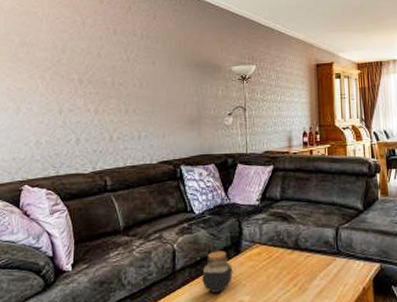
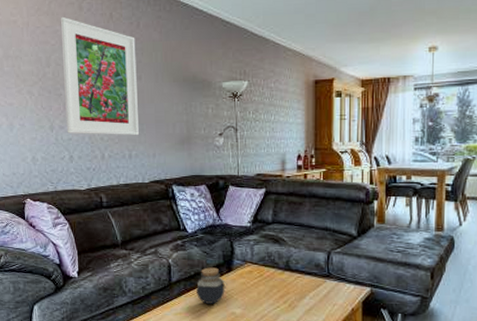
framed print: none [76,9,151,118] -> present [60,16,139,136]

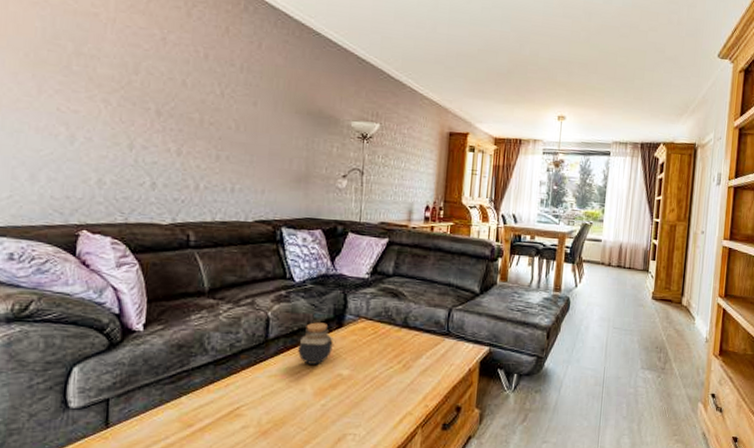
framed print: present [60,16,139,136] -> none [151,19,255,168]

